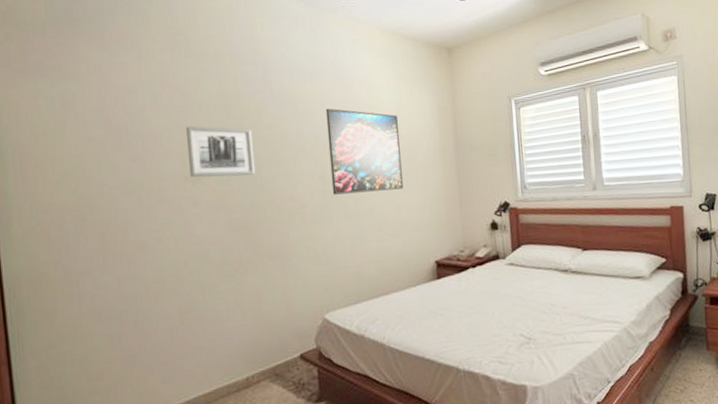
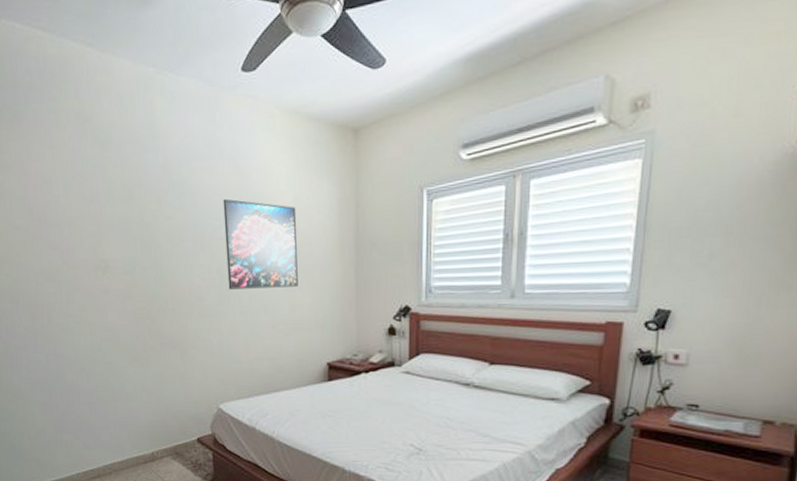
wall art: present [185,126,256,178] -> none [94,216,158,267]

